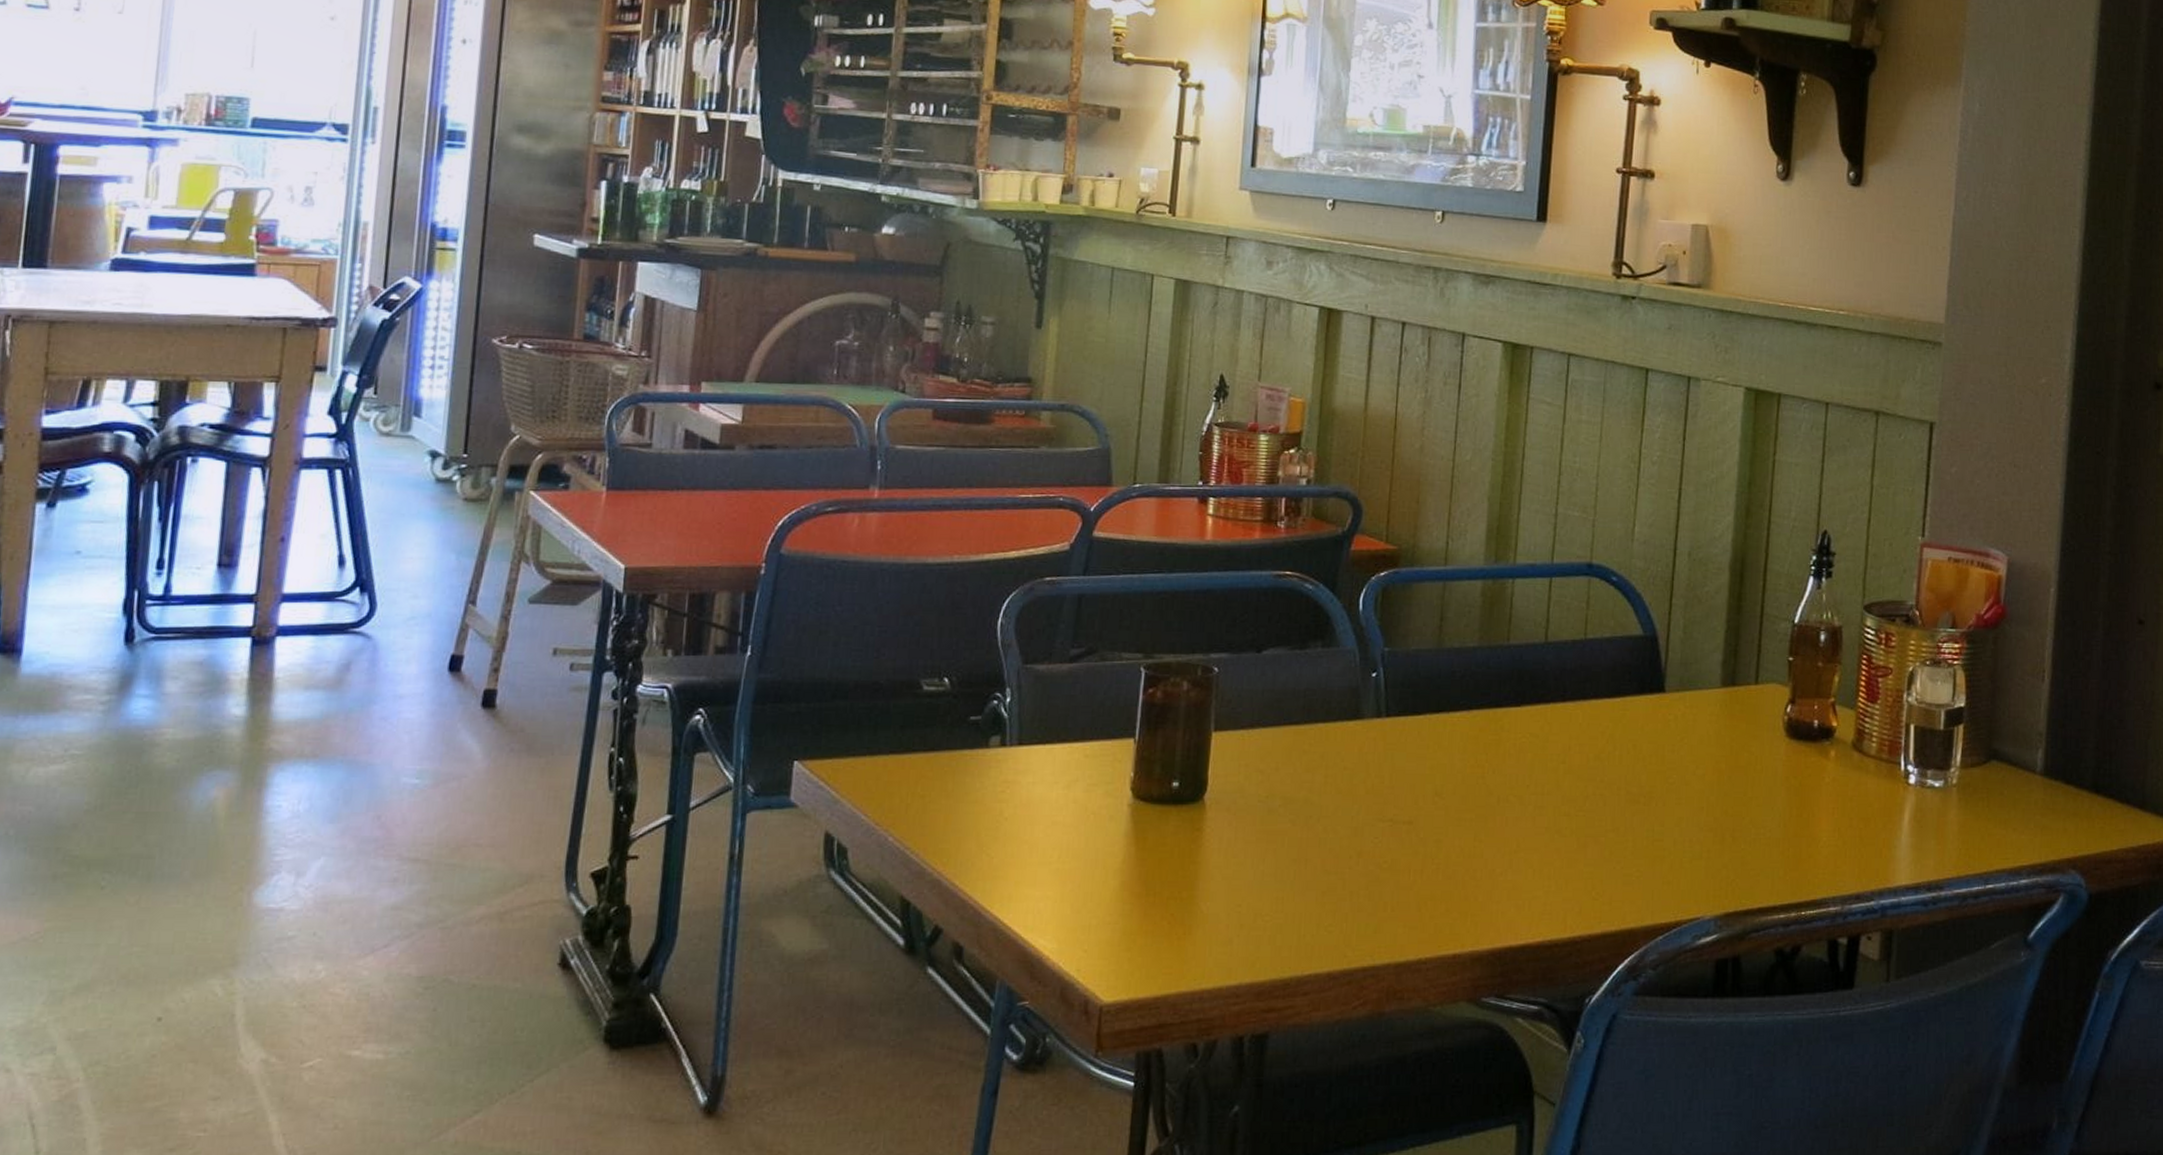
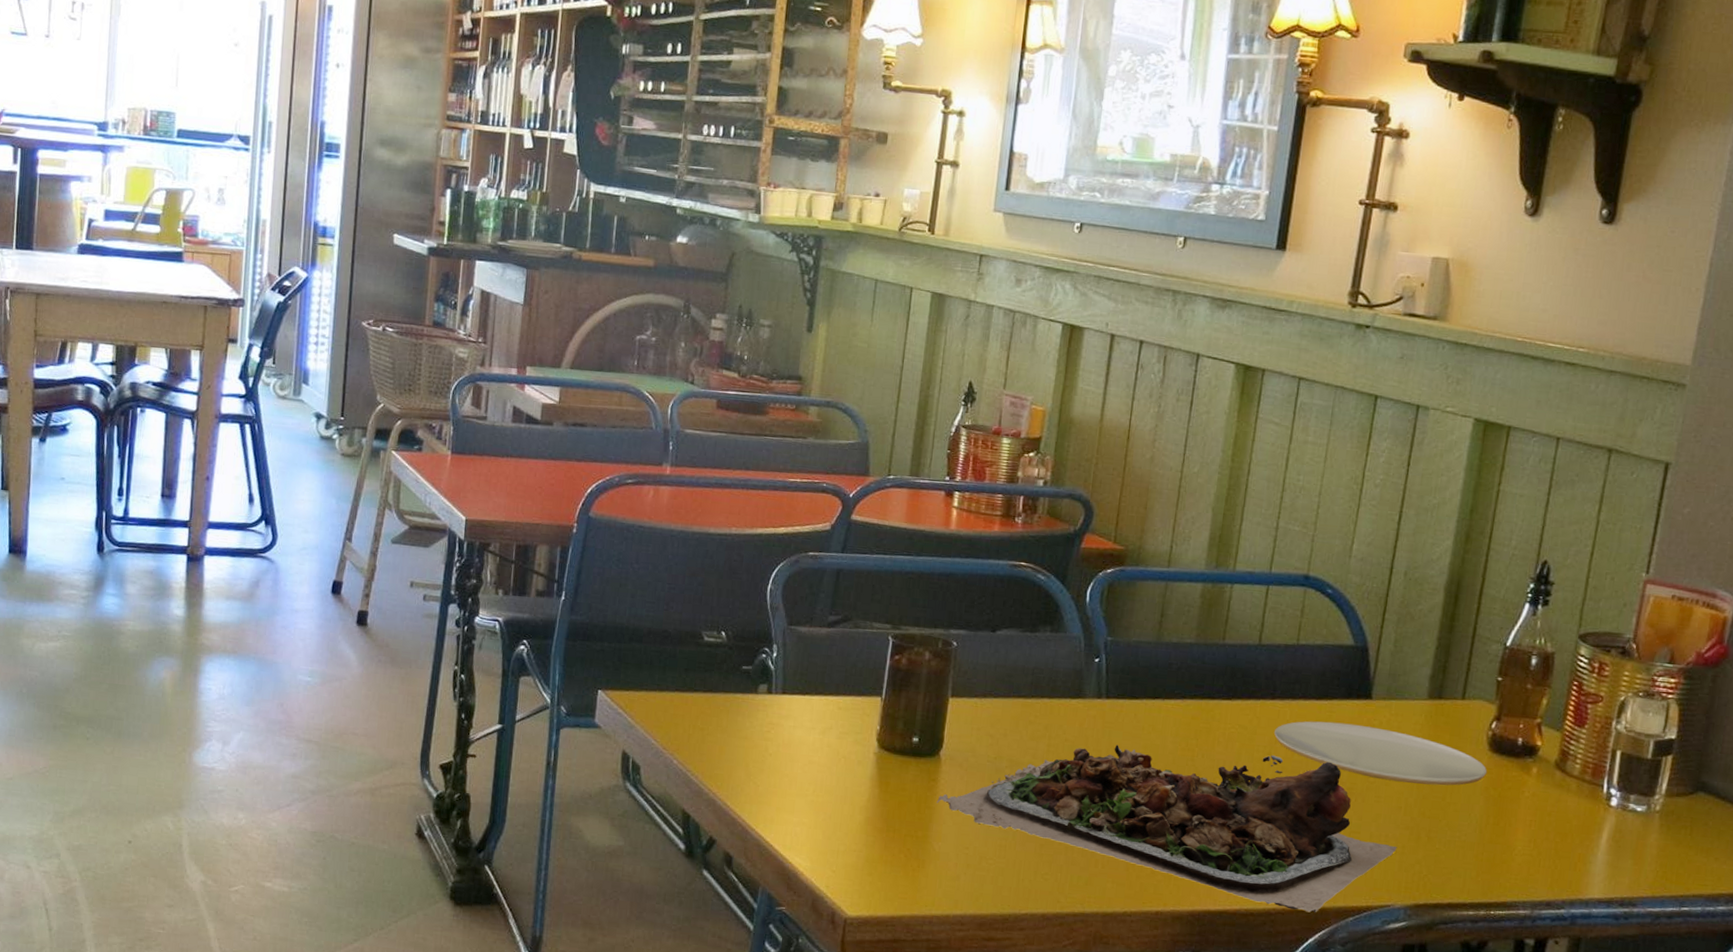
food platter: none [1203,764,1702,936] -> present [937,744,1397,913]
plate: none [1566,721,1786,781] -> present [1273,721,1488,786]

